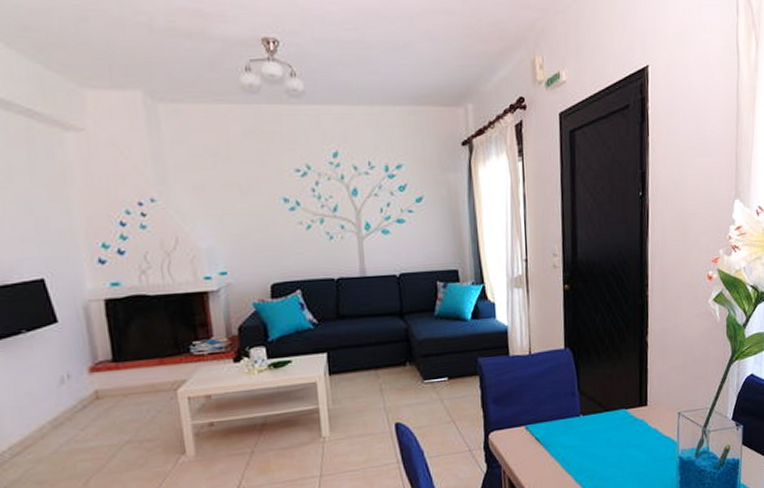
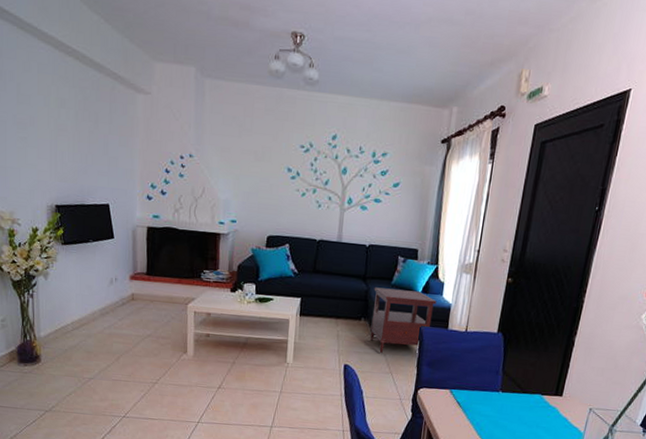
side table: none [414,318,491,401] -> present [370,287,437,354]

